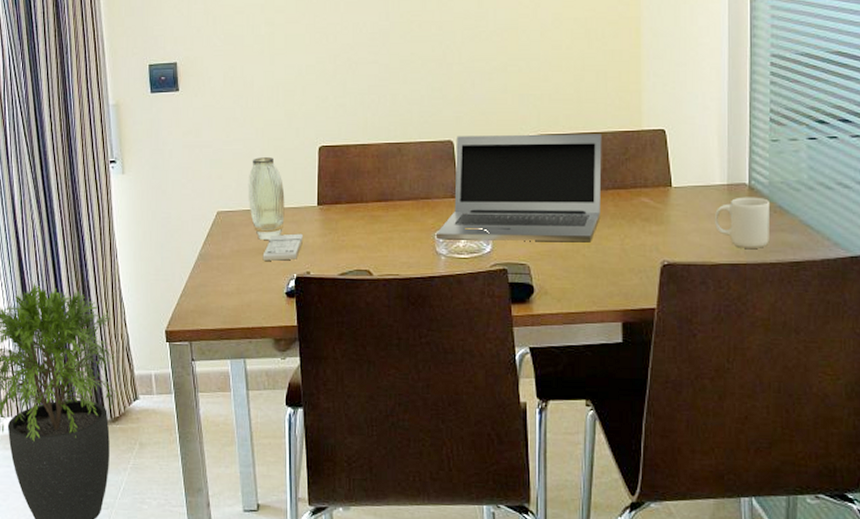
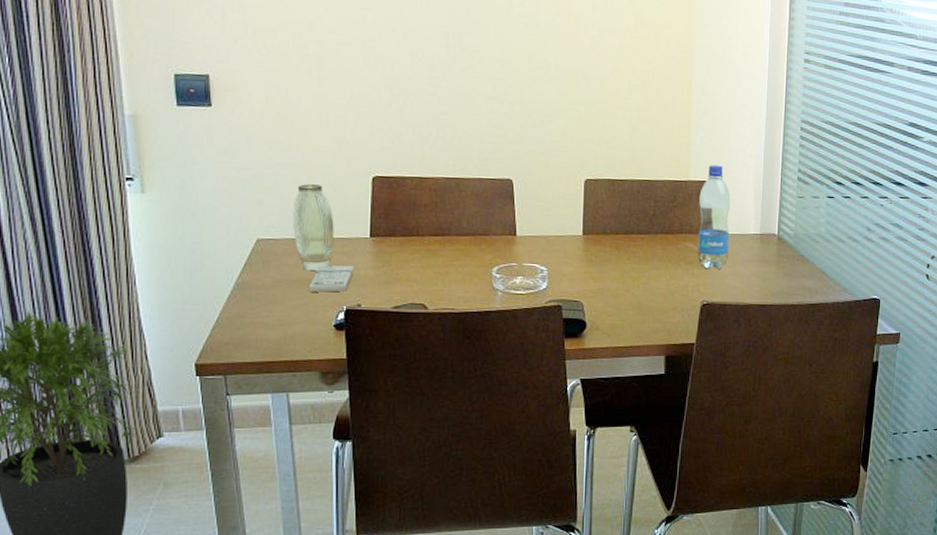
laptop: present [436,134,602,241] -> none [494,175,653,281]
bottle: none [654,111,690,225] -> present [697,165,730,269]
cup: present [714,197,771,250] -> none [747,245,795,292]

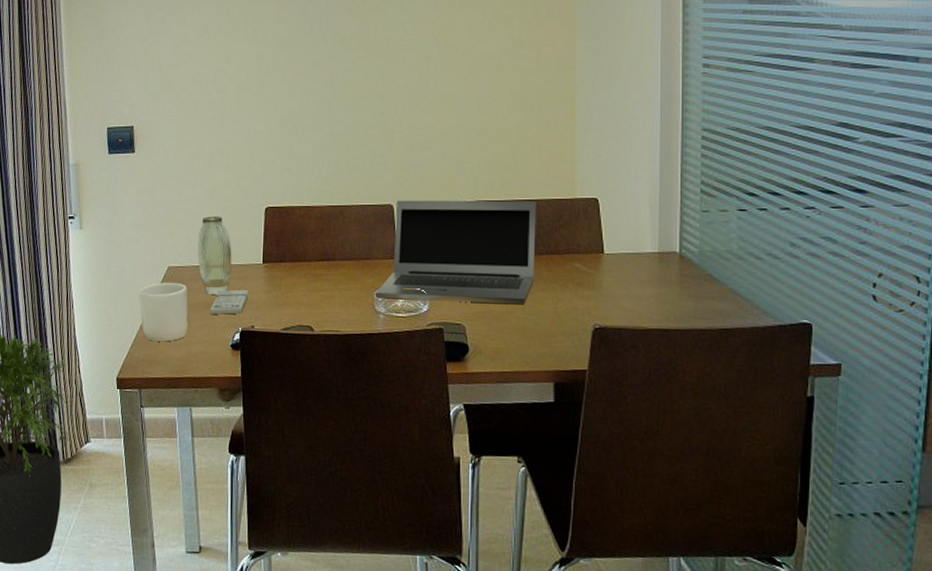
mug: none [220,256,284,323] -> present [138,282,189,342]
laptop: none [494,175,653,281] -> present [376,200,536,304]
bottle: present [697,165,730,269] -> none [587,181,622,291]

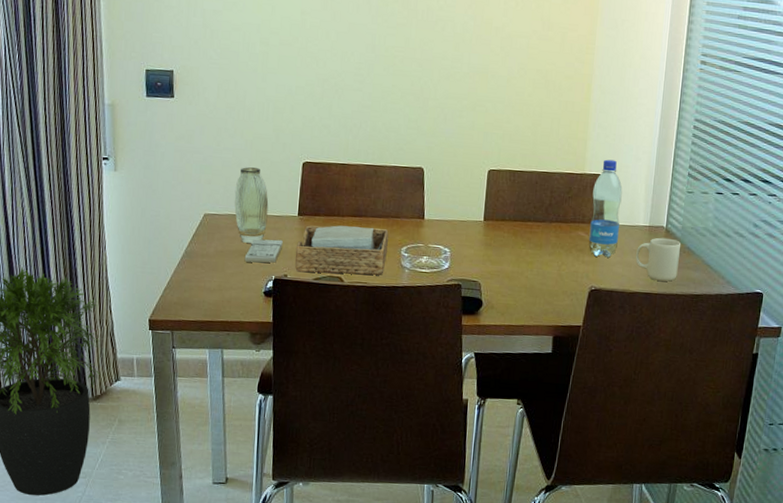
mug: present [138,282,189,342] -> none [173,228,224,287]
napkin holder: none [261,271,360,323] -> present [295,225,389,275]
laptop: present [376,200,536,304] -> none [402,164,551,266]
bottle: none [587,181,622,291] -> present [588,159,623,258]
cup: none [645,264,701,316] -> present [635,237,681,282]

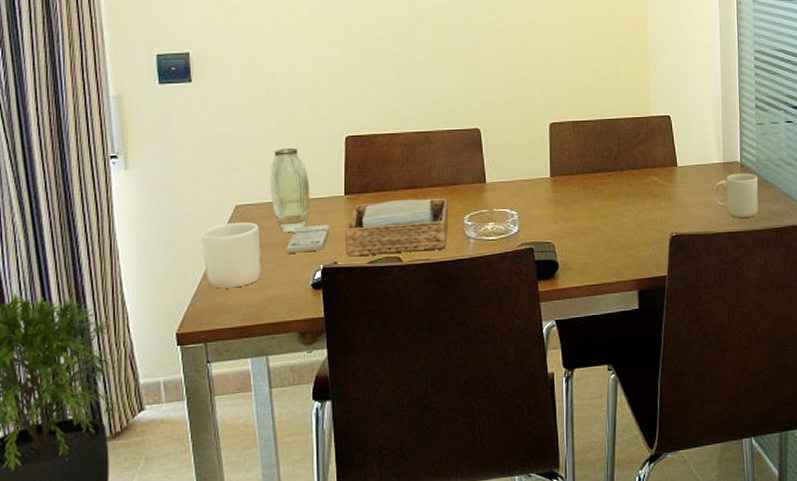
mug: none [173,228,224,287] -> present [200,221,262,289]
bottle: present [588,159,623,258] -> none [661,99,694,201]

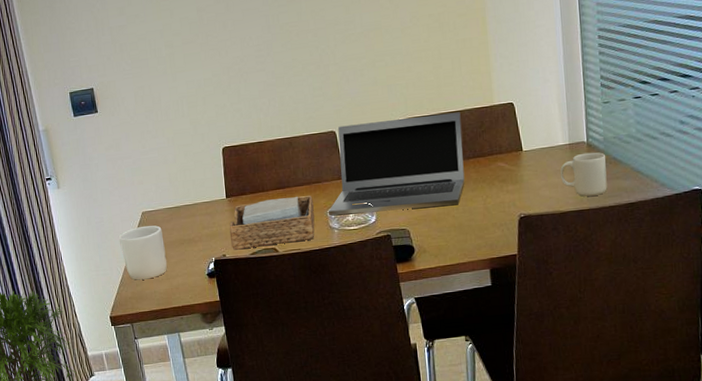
vase: present [269,148,310,232] -> none [165,161,200,232]
mobile phone: present [286,224,331,253] -> none [184,223,218,249]
laptop: none [465,120,617,223] -> present [329,112,465,216]

